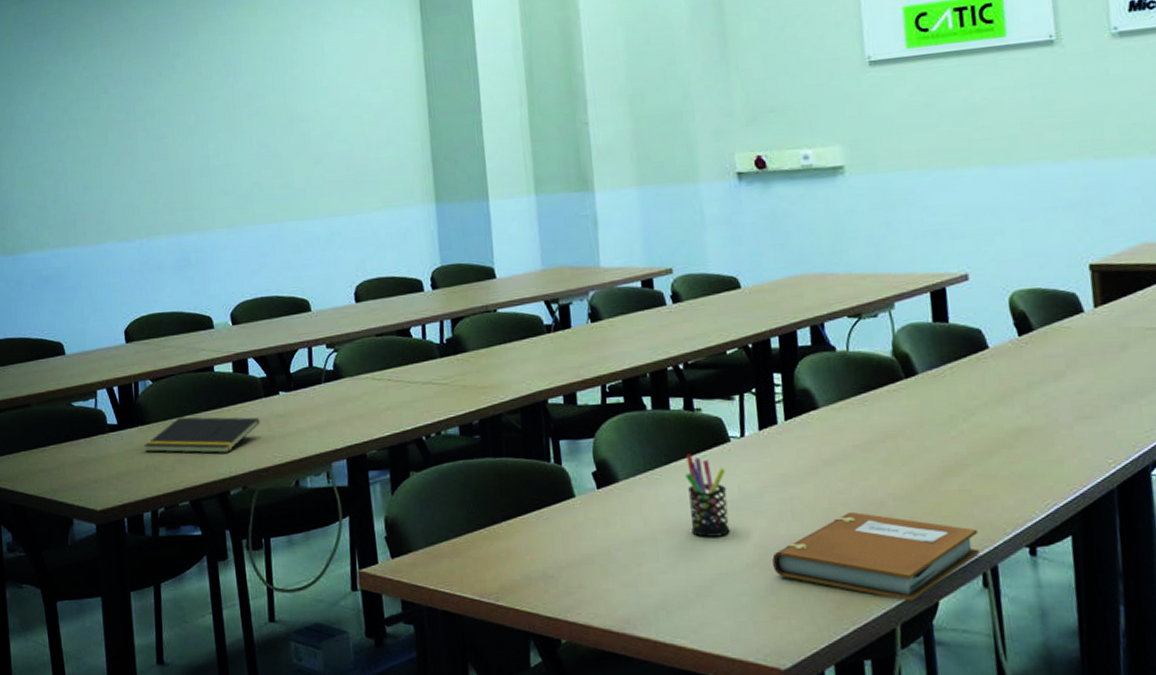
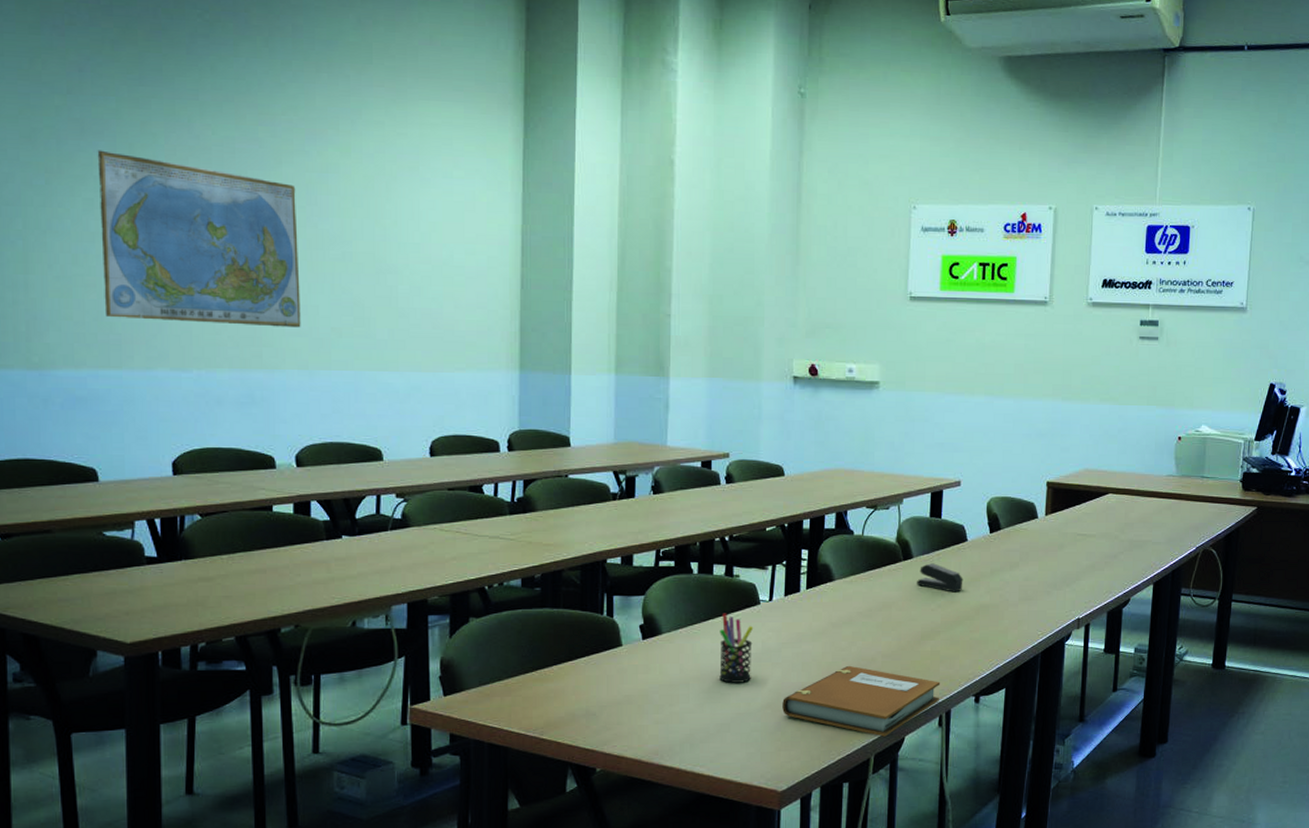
world map: none [47,47,226,200] -> present [97,150,301,328]
notepad: present [144,417,260,454] -> none [186,554,319,593]
stapler: none [925,379,991,415] -> present [916,563,963,593]

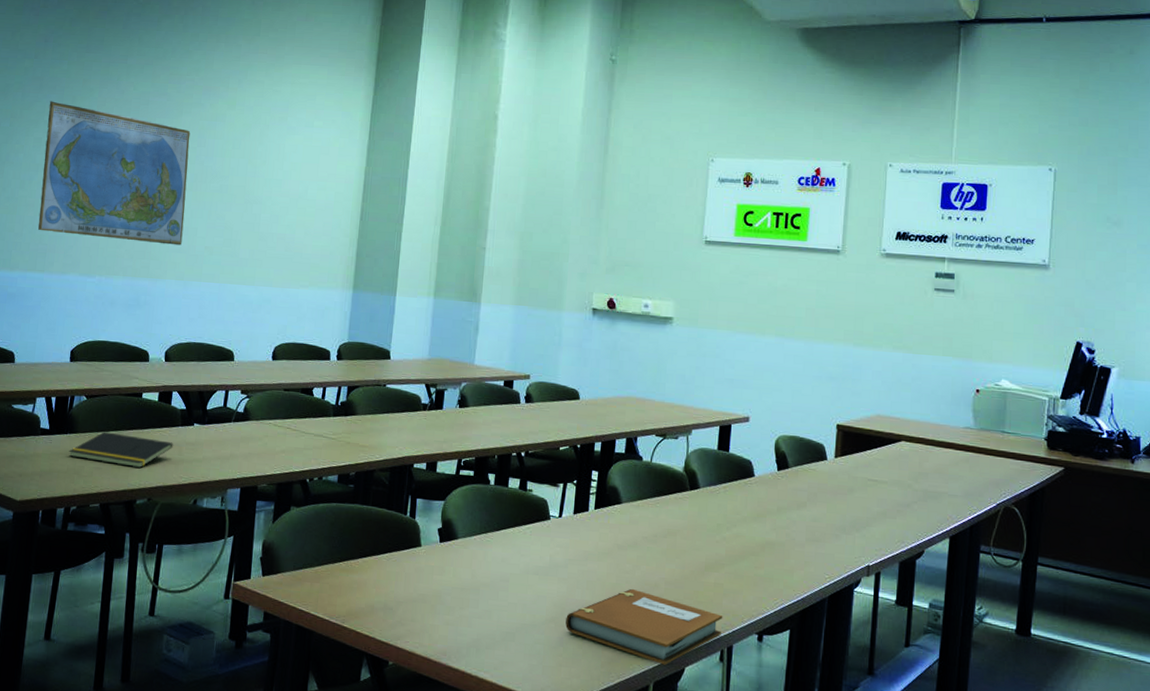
notepad: none [186,554,319,593] -> present [69,432,173,468]
pen holder: present [719,613,754,683] -> none [508,524,543,595]
stapler: present [916,563,963,593] -> none [701,495,749,527]

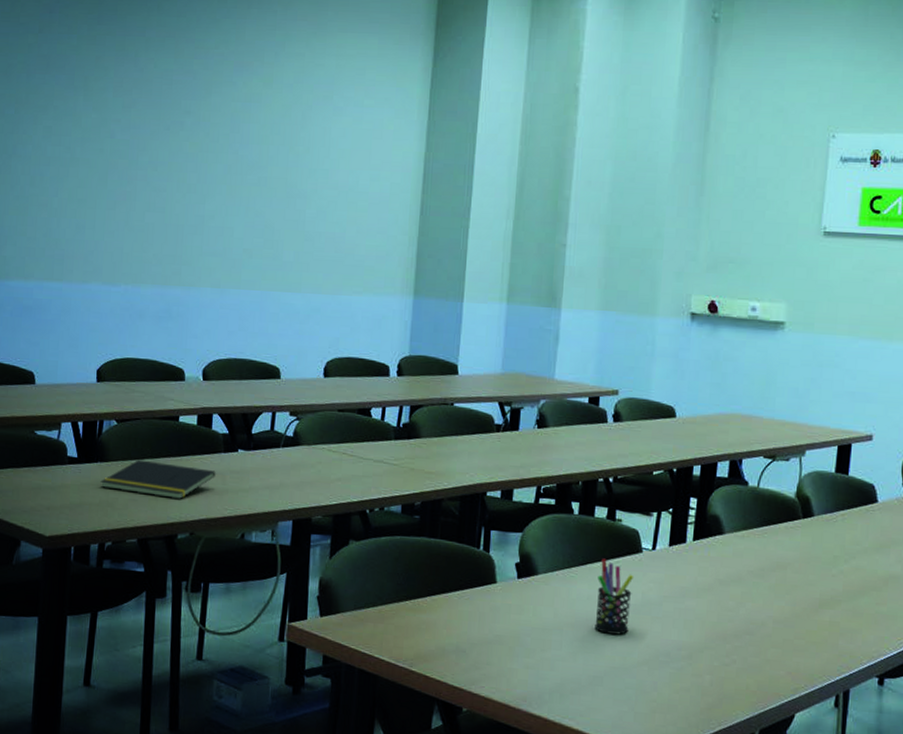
world map: present [37,101,191,245] -> none [52,83,222,248]
pen holder: none [508,524,543,595] -> present [594,558,634,635]
notebook: present [565,588,723,665] -> none [660,628,839,711]

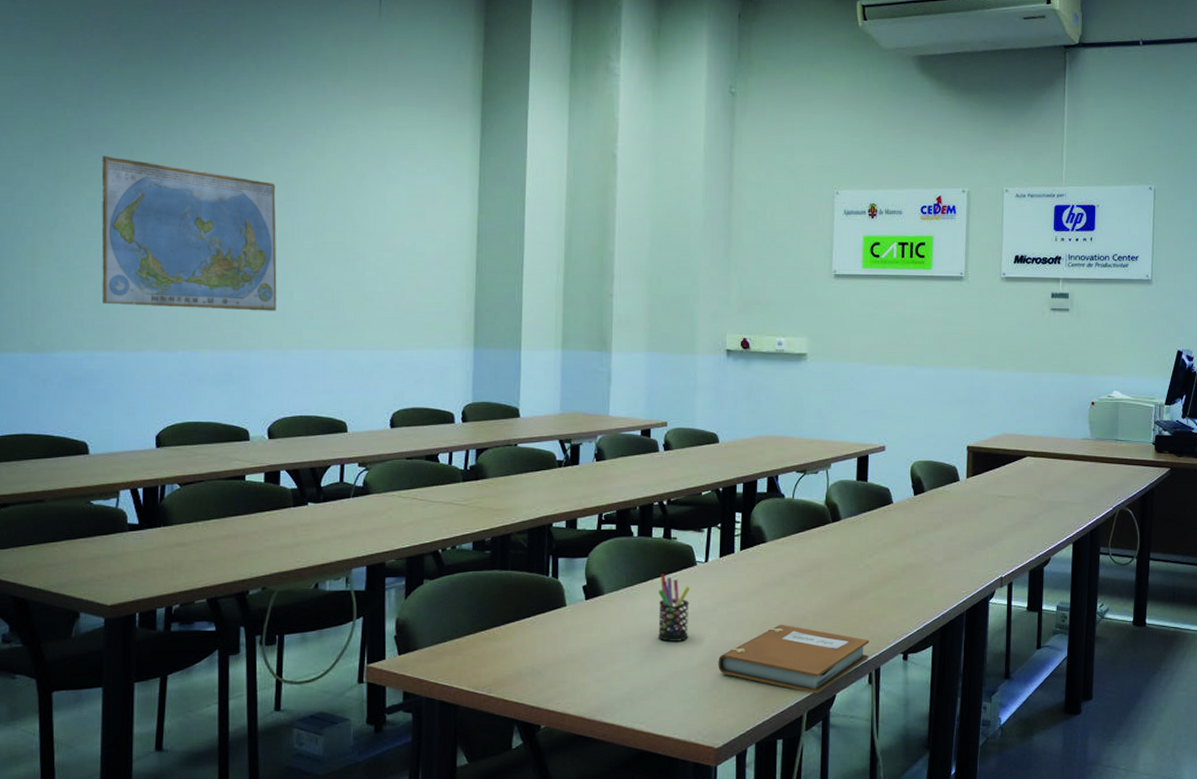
world map: none [52,83,222,248] -> present [101,156,277,311]
notepad: present [100,459,216,500] -> none [164,521,286,557]
notebook: none [660,628,839,711] -> present [718,624,870,694]

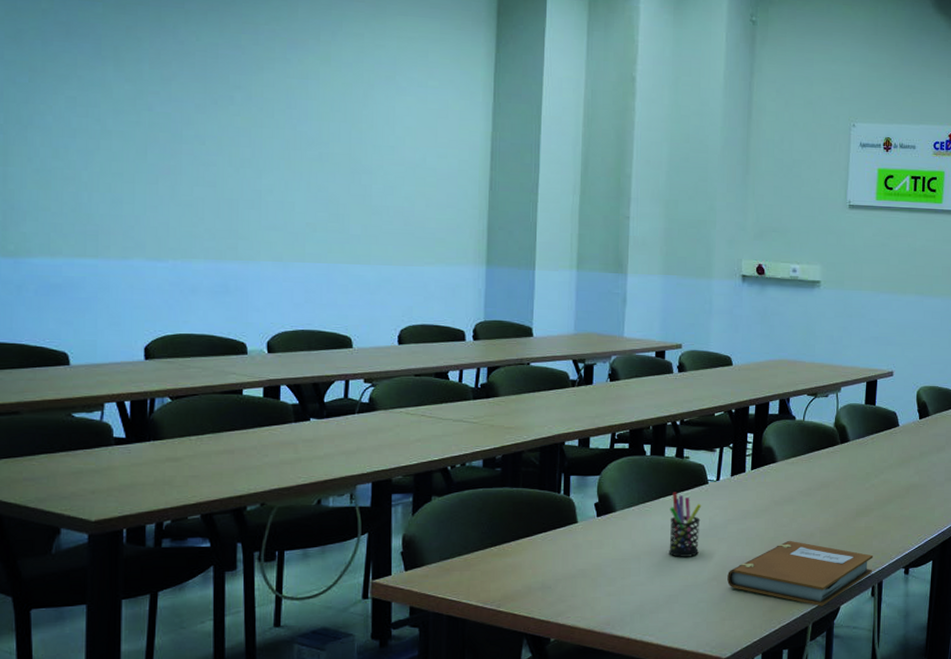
world map: present [101,156,277,311] -> none [82,51,277,222]

